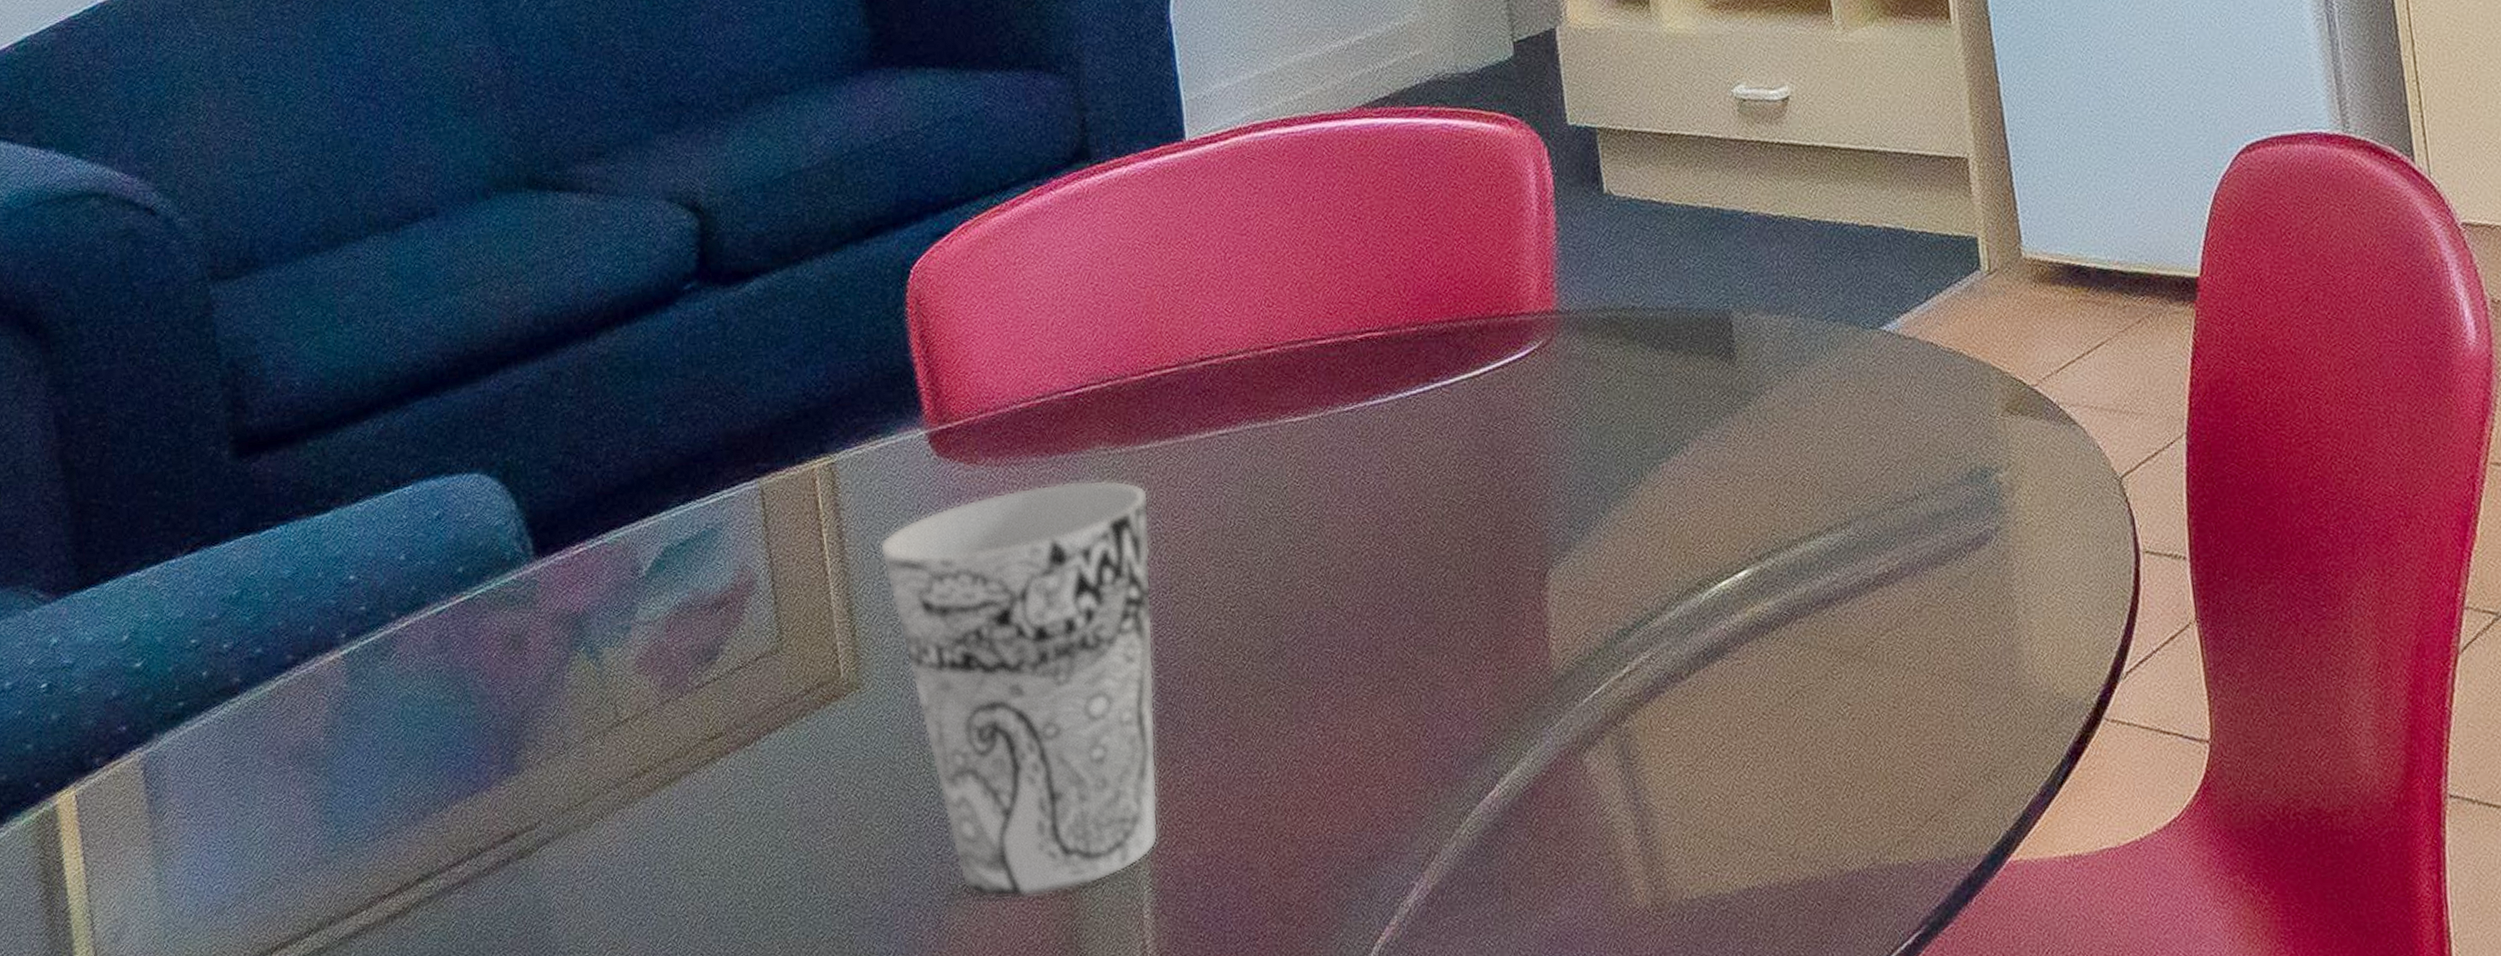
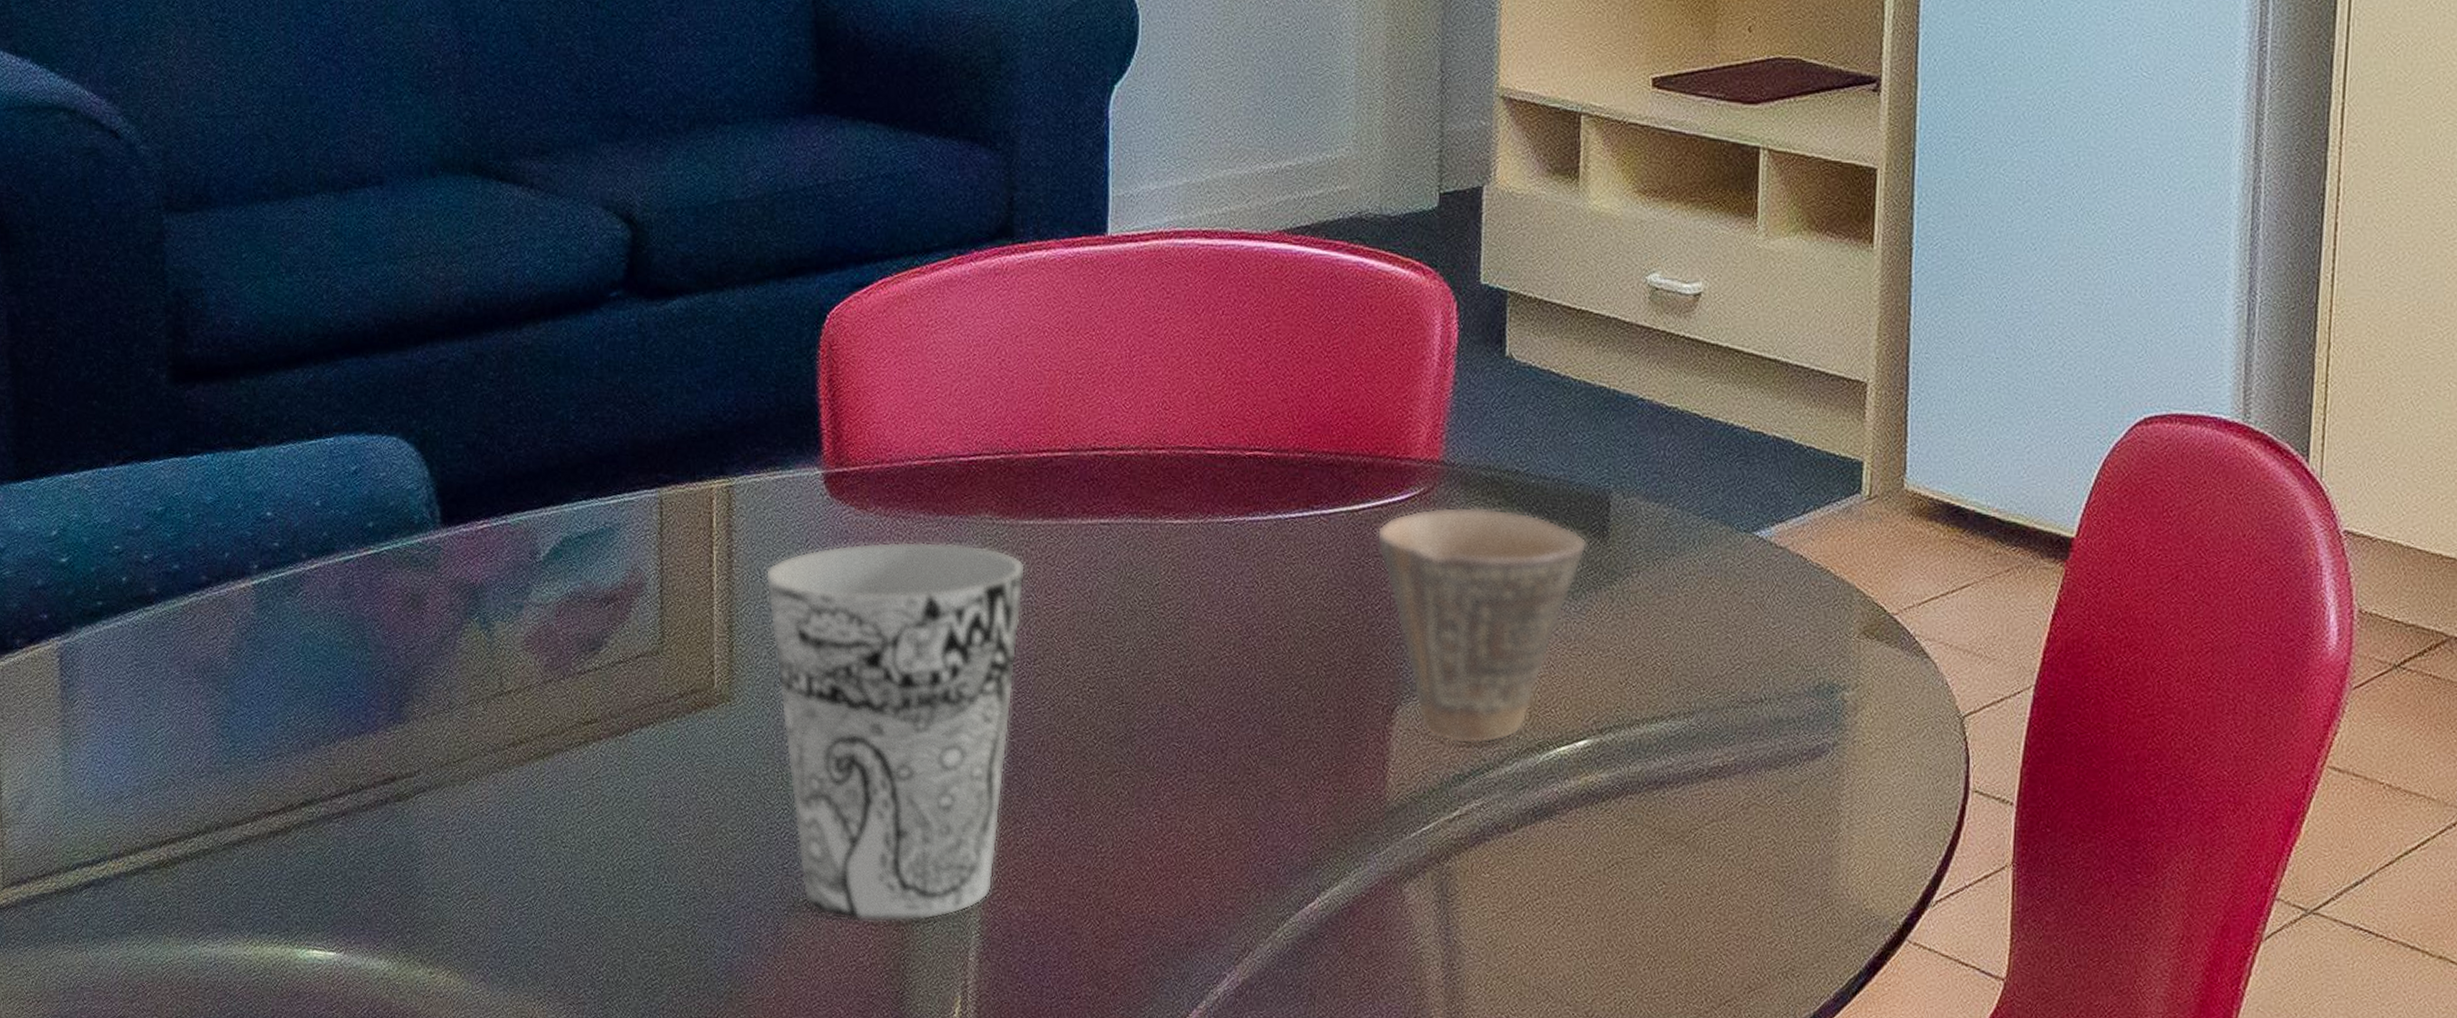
cup: none [1501,348,1716,598] -> present [1376,506,1587,745]

